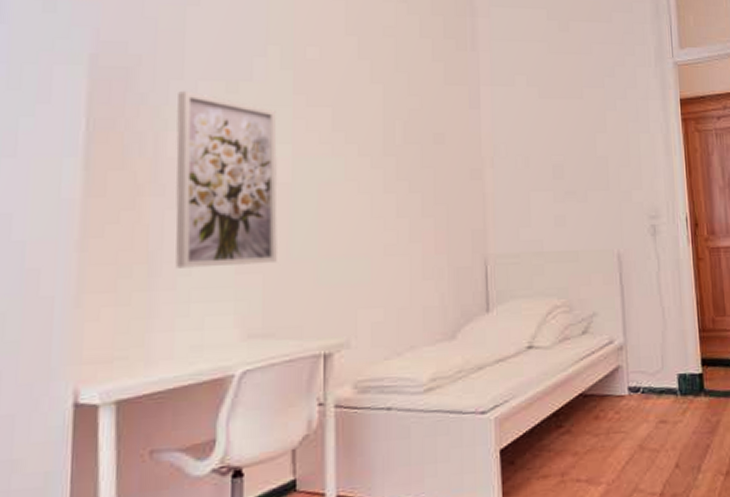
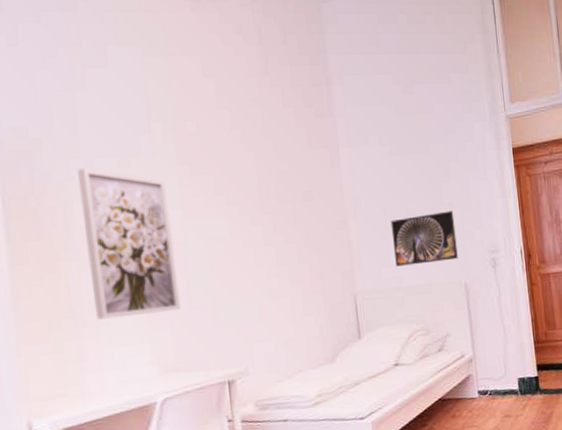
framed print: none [534,166,611,227] -> present [390,211,458,267]

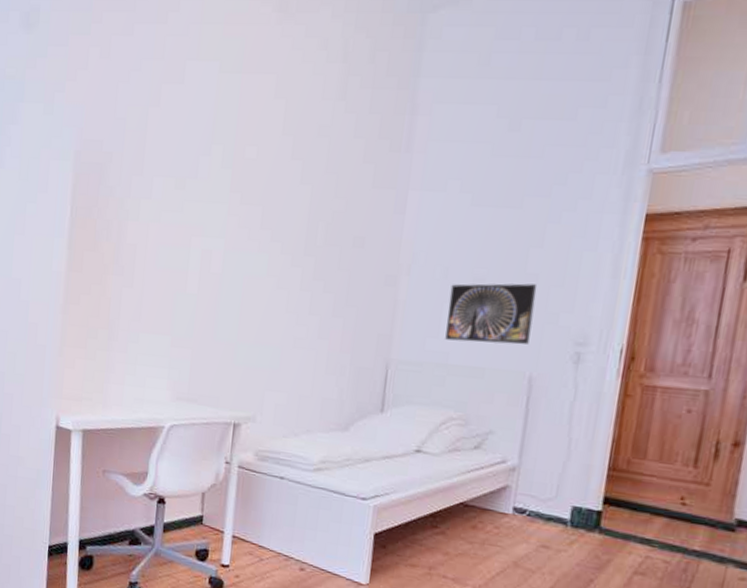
wall art: present [78,168,180,320] -> none [128,186,214,342]

